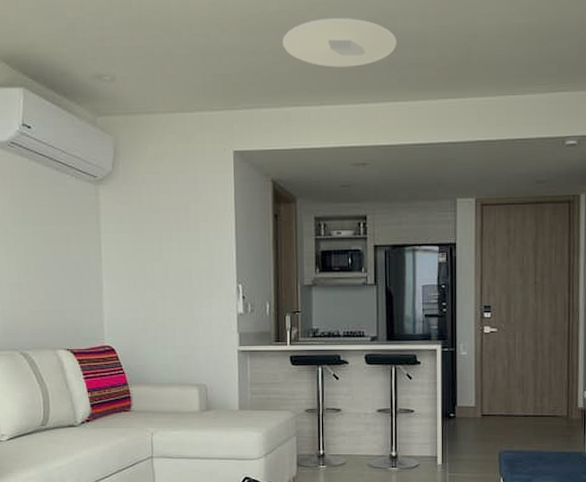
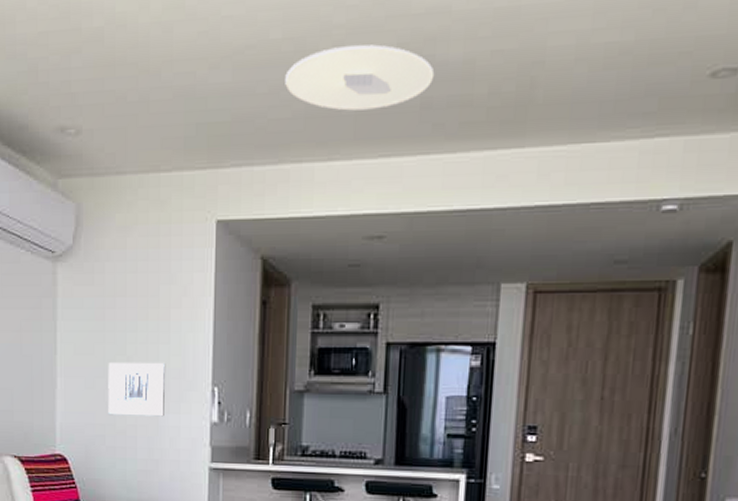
wall art: none [147,266,198,311] -> present [108,362,166,417]

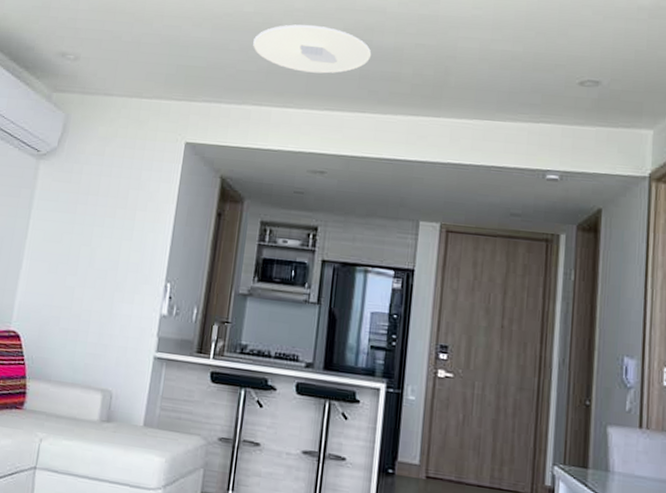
wall art: present [108,362,166,417] -> none [66,251,126,305]

